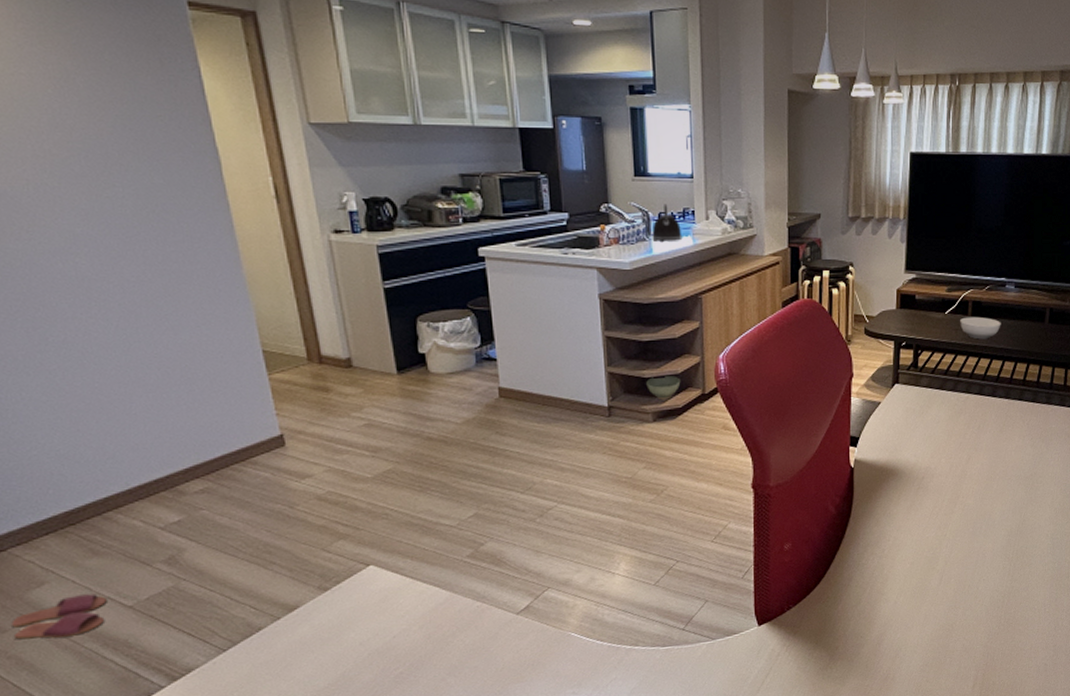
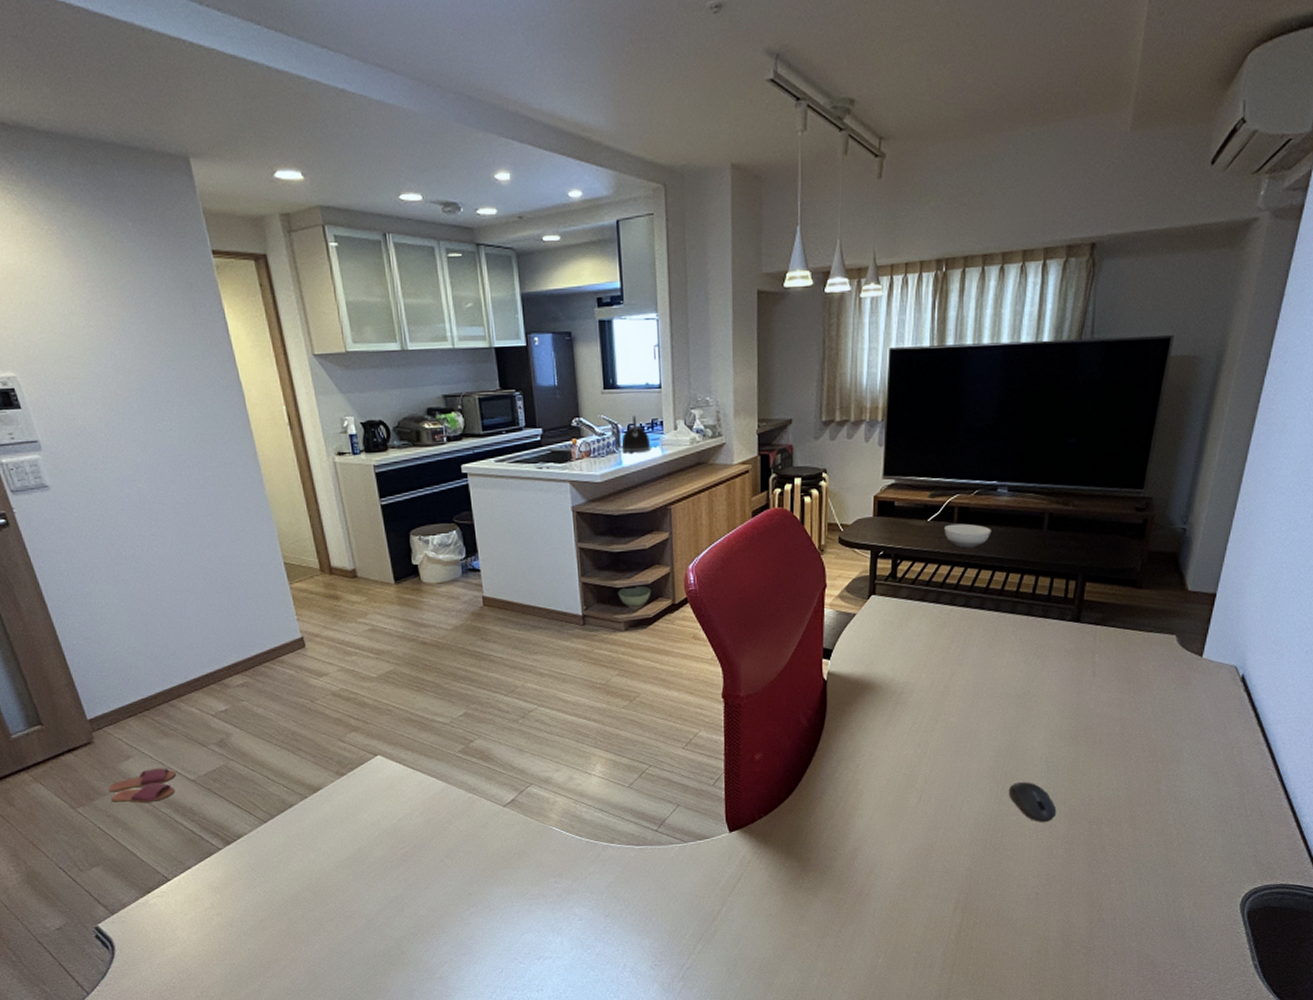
computer mouse: none [1019,558,1061,596] -> present [1008,782,1057,822]

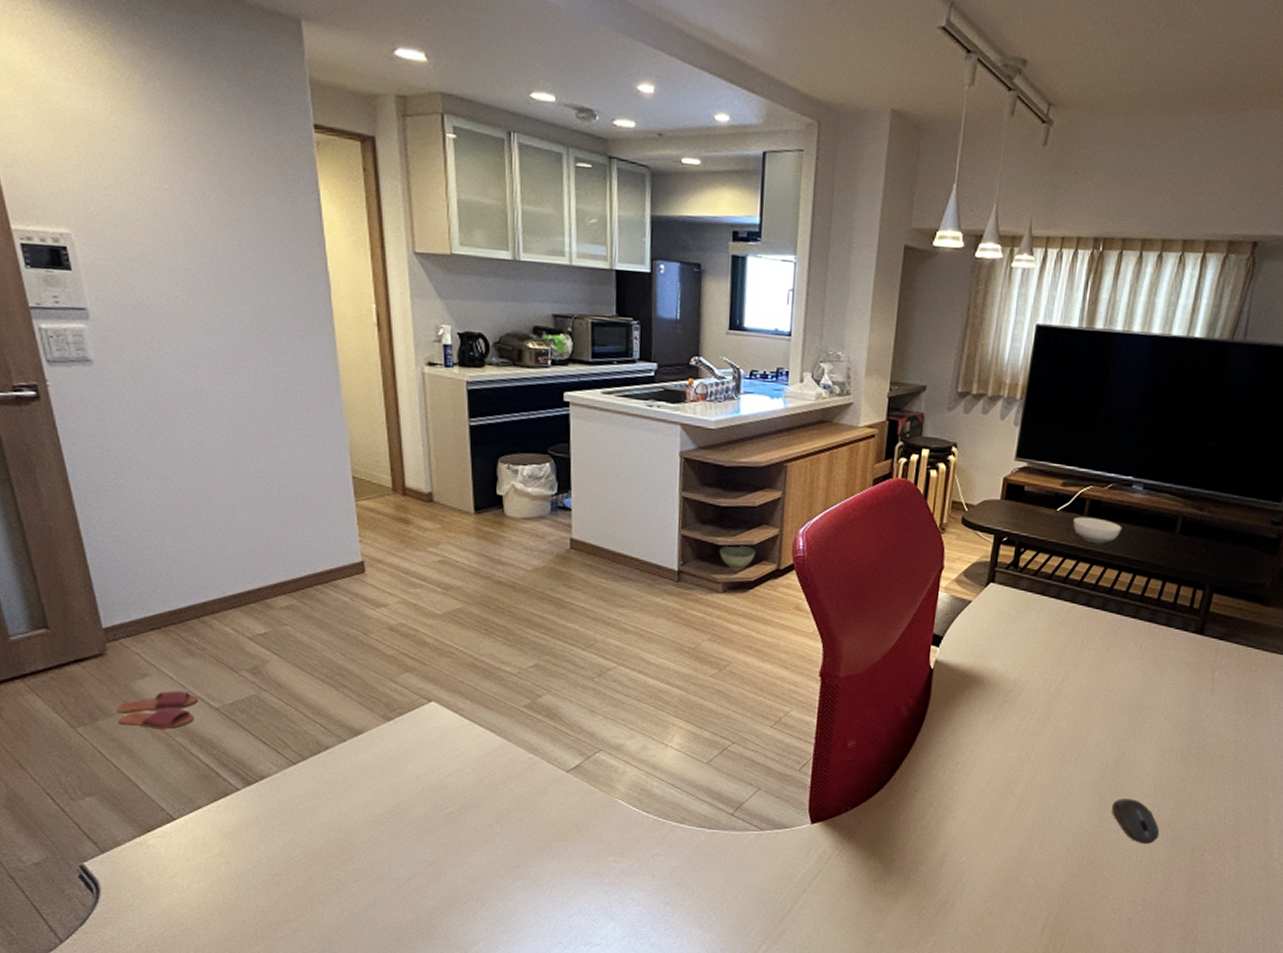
kettle: present [621,415,651,453] -> none [741,361,773,403]

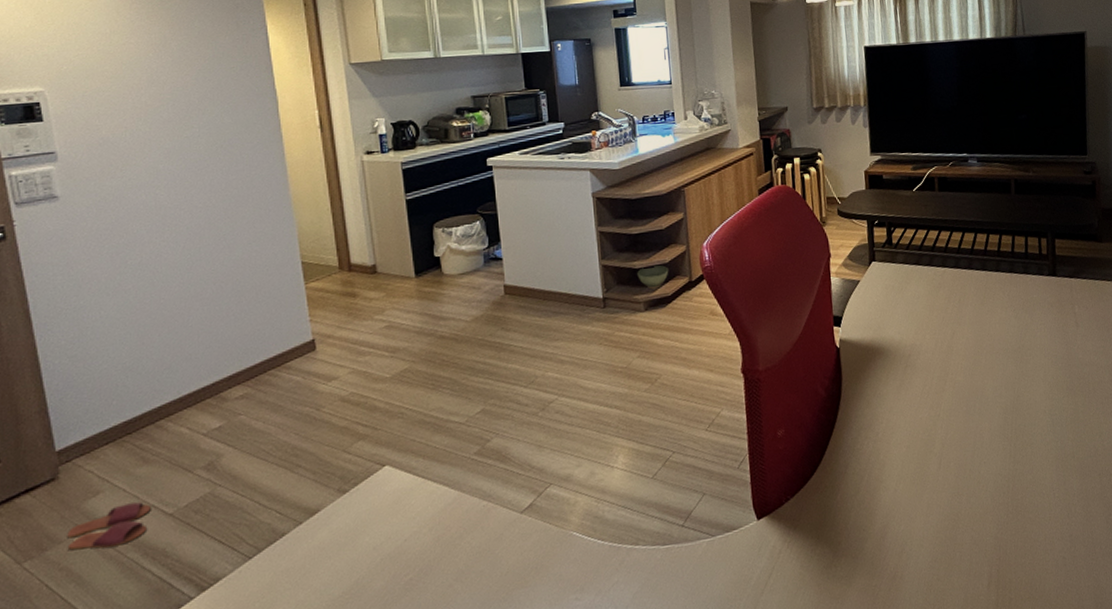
bowl: present [1073,516,1122,544] -> none [928,192,969,214]
computer mouse: present [1111,799,1160,844] -> none [1020,437,1068,479]

